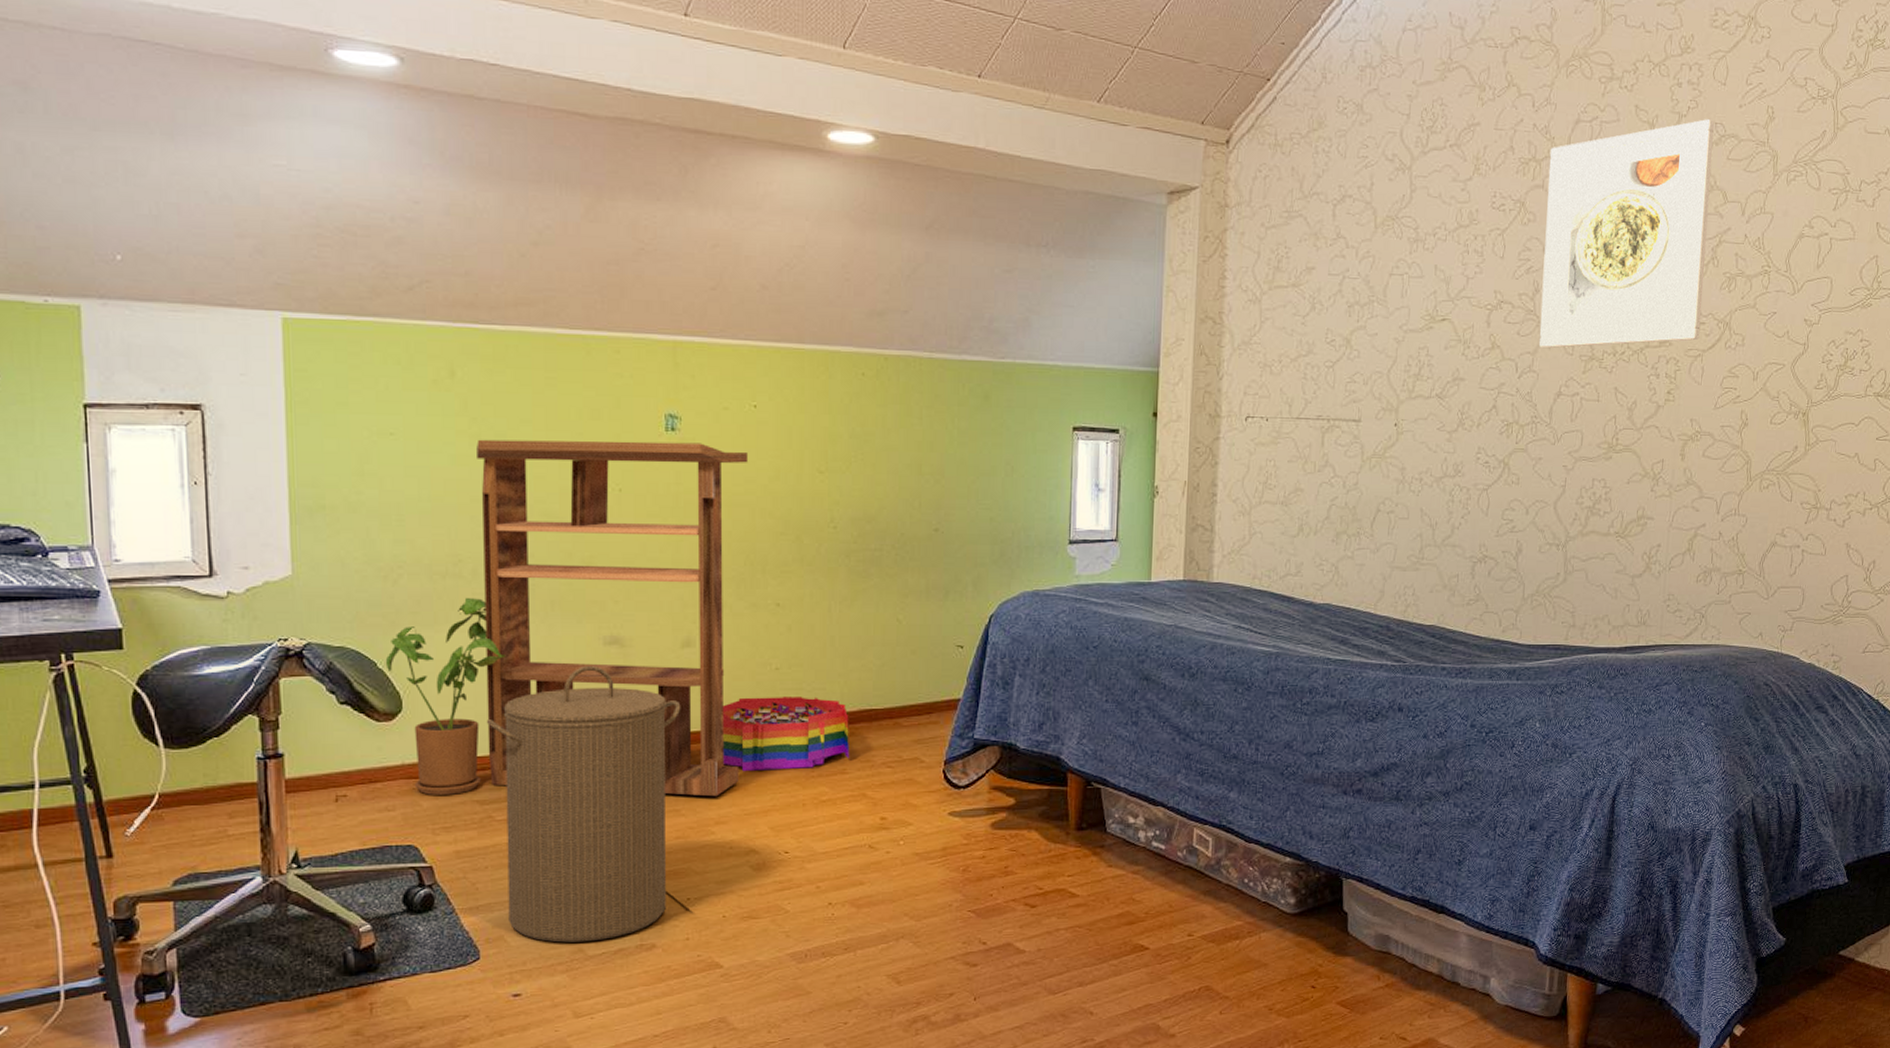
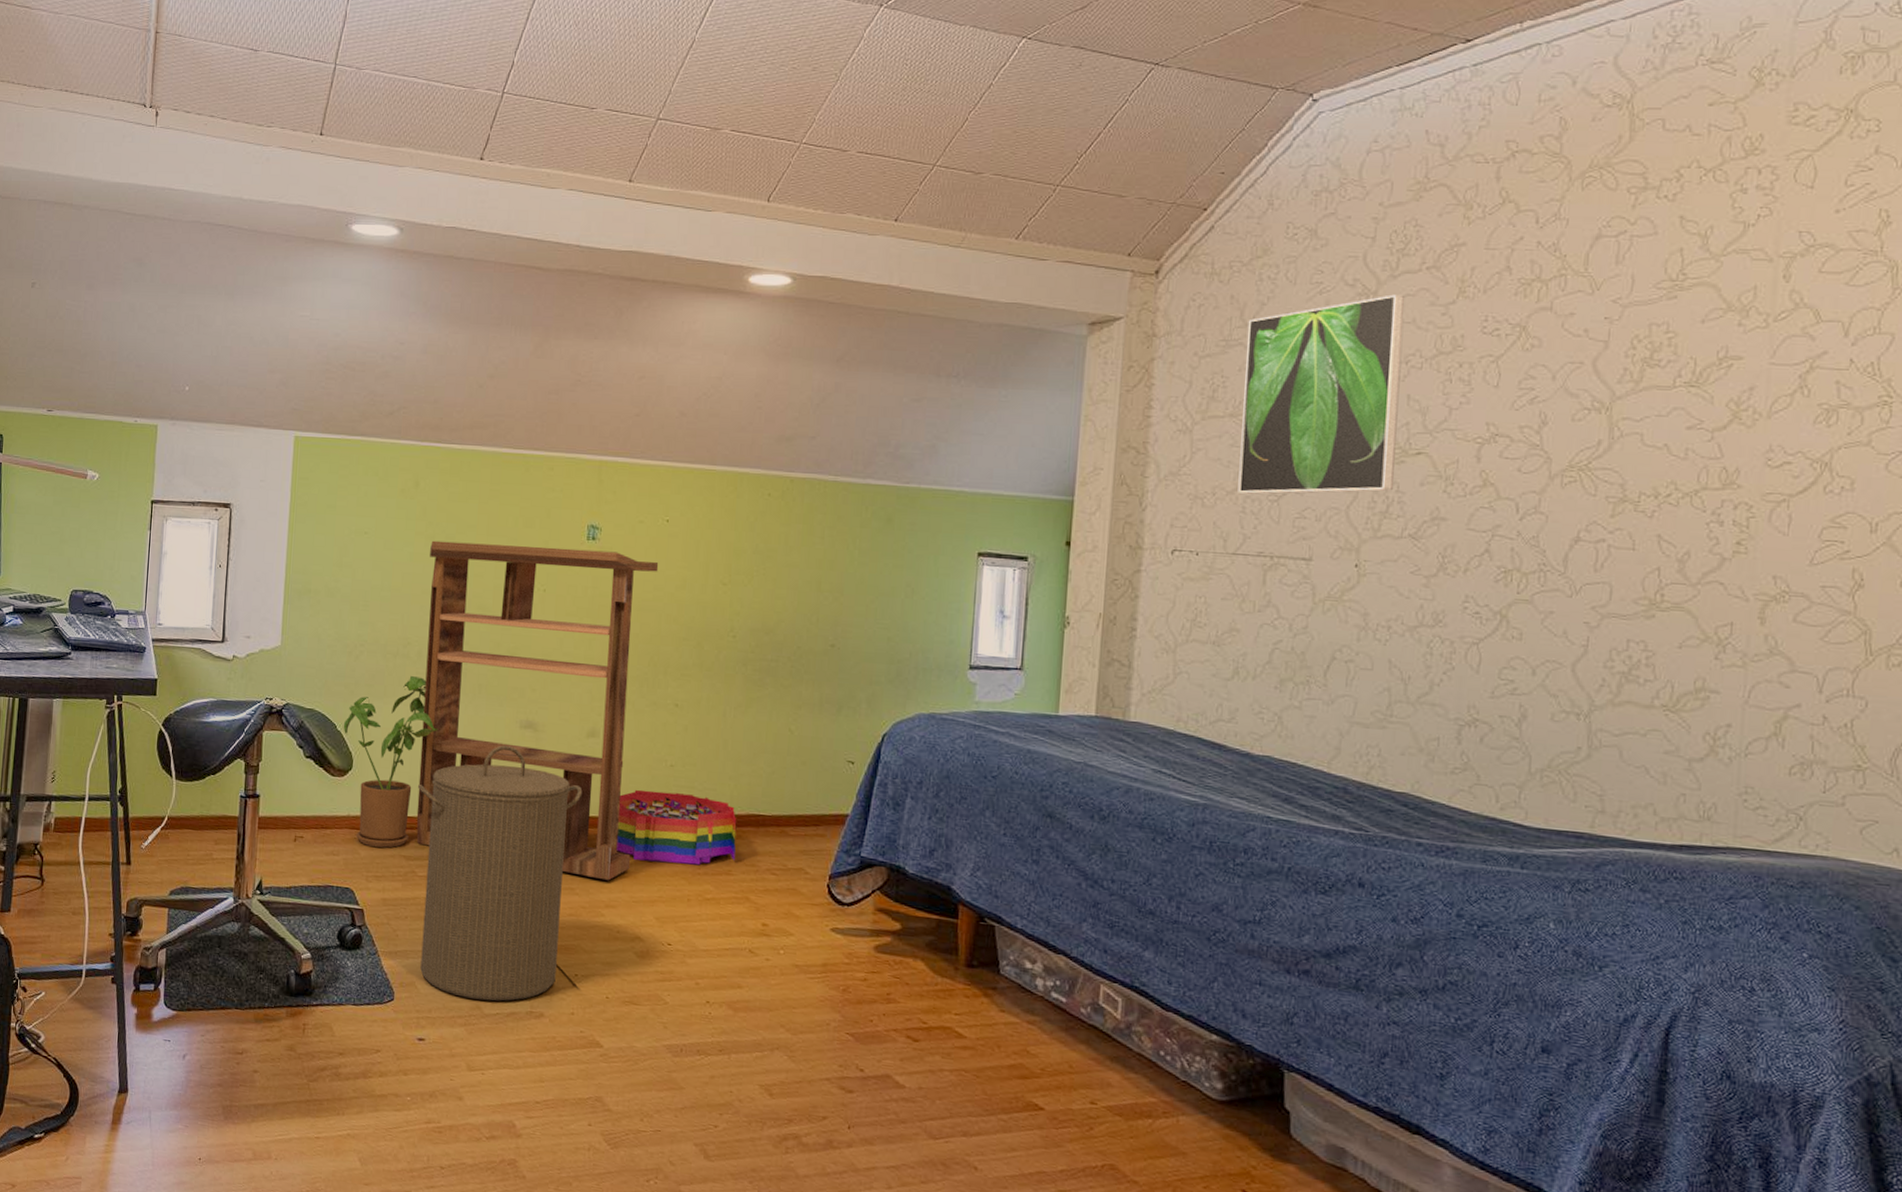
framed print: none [1300,170,1433,361] -> present [1238,294,1405,494]
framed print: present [1539,119,1714,349] -> none [1548,228,1797,488]

